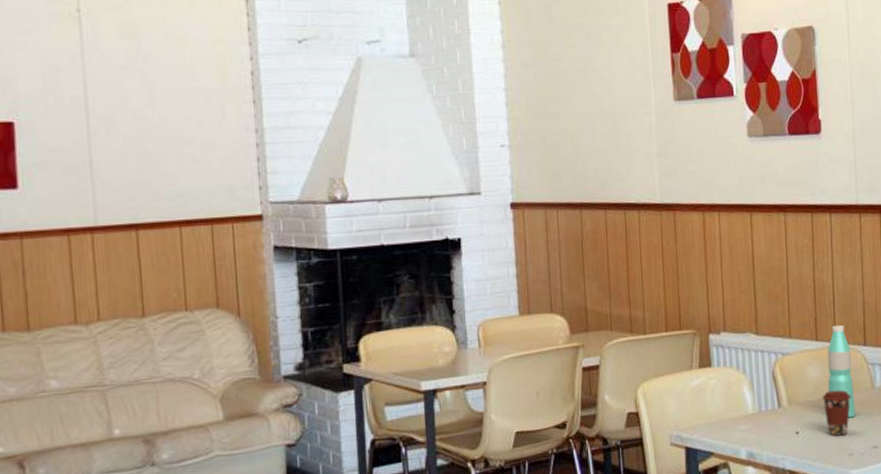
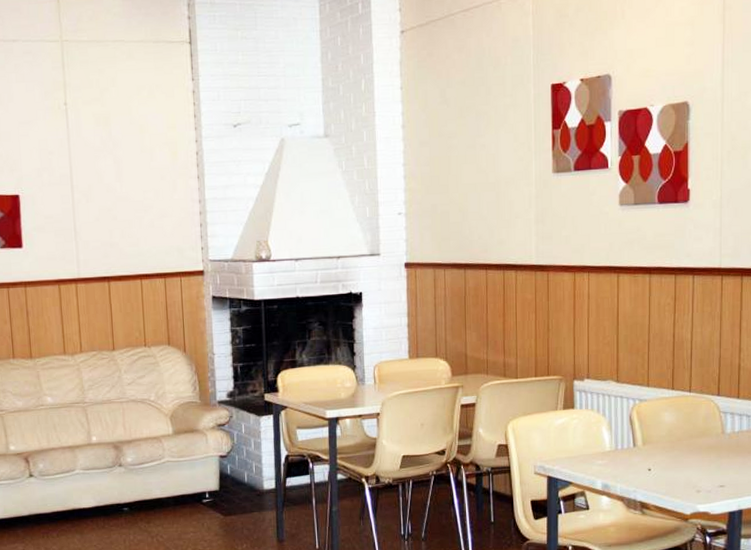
coffee cup: present [822,390,851,436] -> none [674,434,702,474]
water bottle: present [827,325,856,418] -> none [680,376,705,459]

